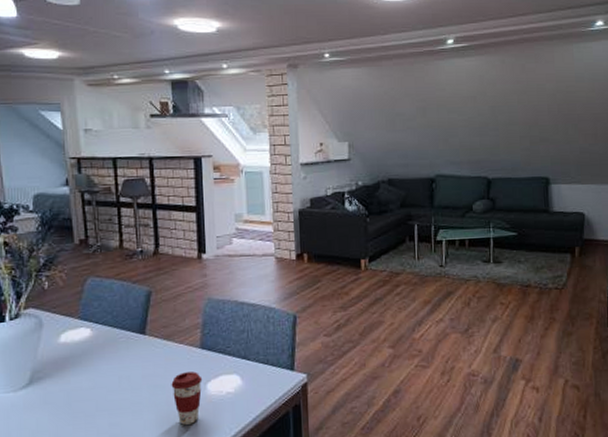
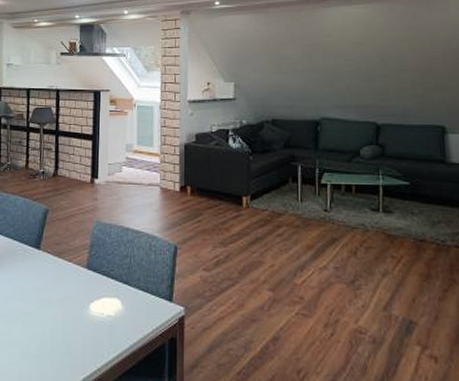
coffee cup: present [171,371,203,425] -> none [58,290,87,342]

